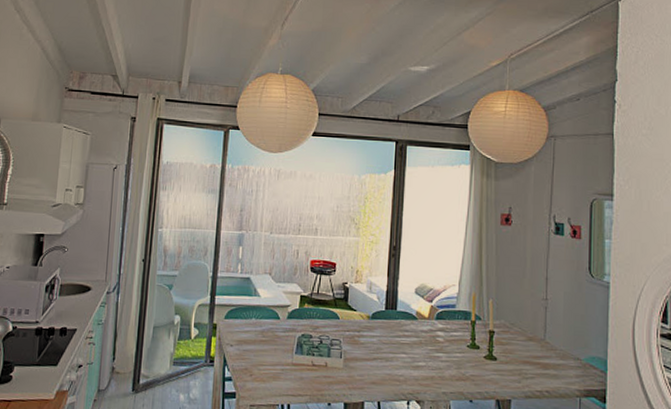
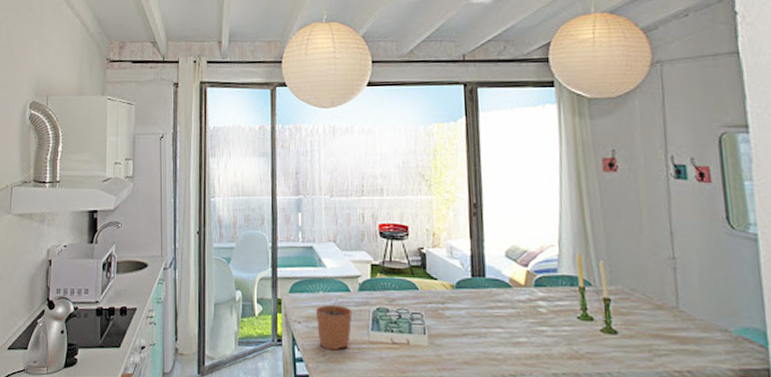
plant pot: none [247,321,280,371] -> present [315,294,353,351]

